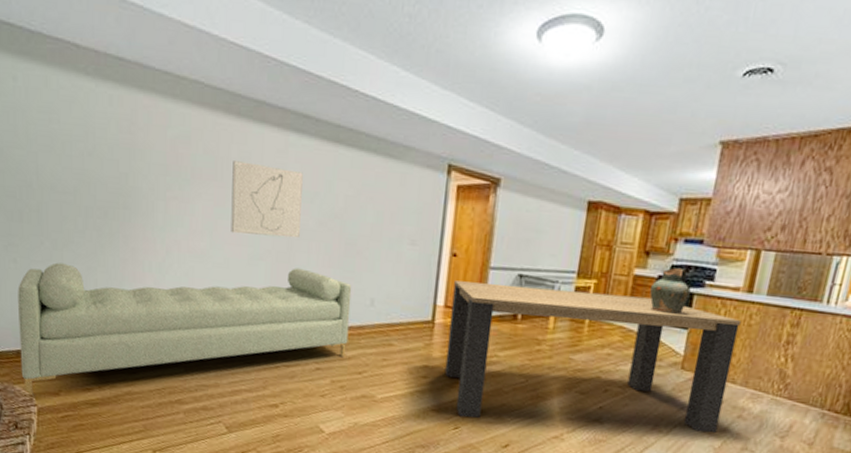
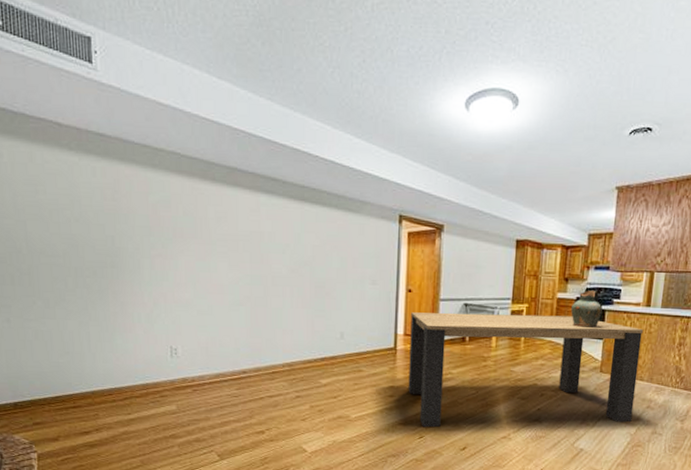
sofa: present [18,262,352,397] -> none [12,310,324,444]
wall art: present [231,161,303,238] -> none [211,220,274,285]

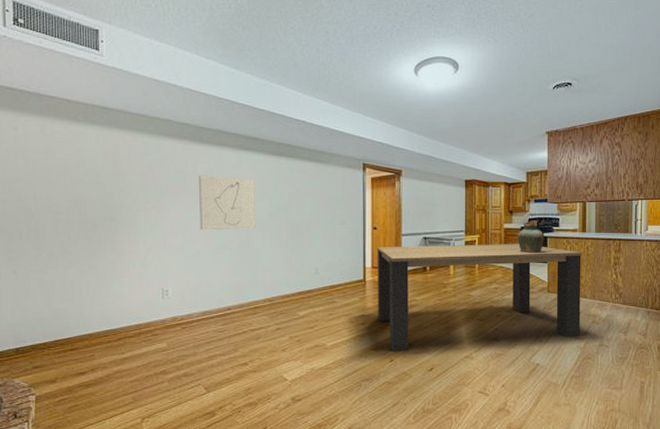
wall art: none [211,220,274,285] -> present [199,176,255,230]

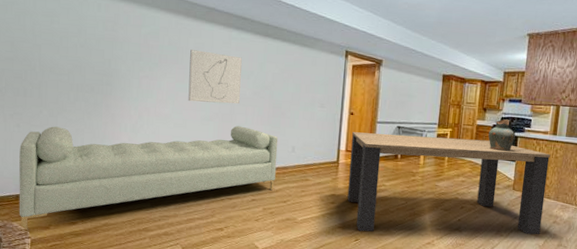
sofa: none [17,251,300,387] -> present [19,126,278,231]

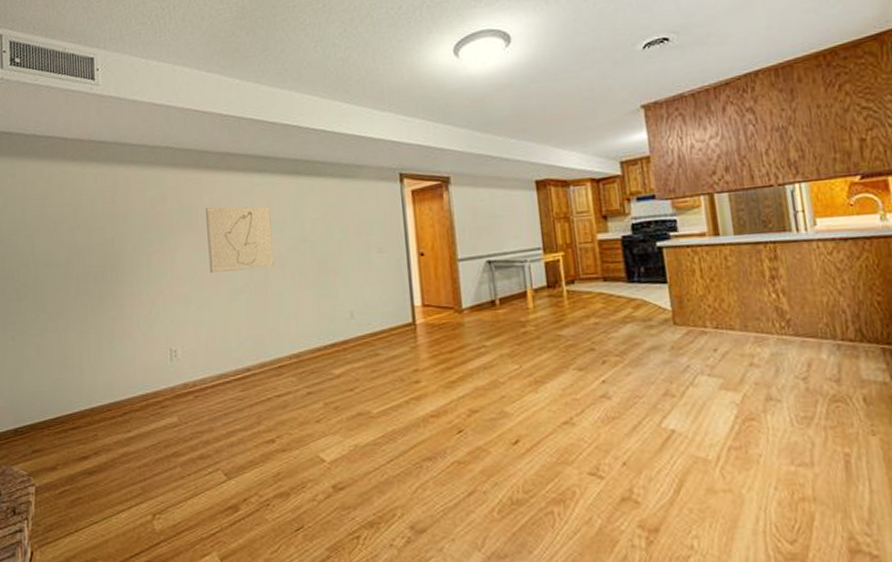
sofa: present [19,126,278,231] -> none [15,295,335,476]
dining table: present [347,132,551,235] -> none [427,259,733,418]
ceramic jug: present [488,119,516,151] -> none [618,224,659,272]

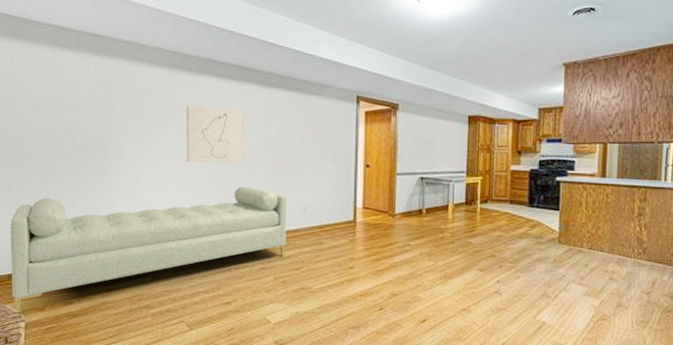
sofa: none [15,295,335,476] -> present [10,186,287,314]

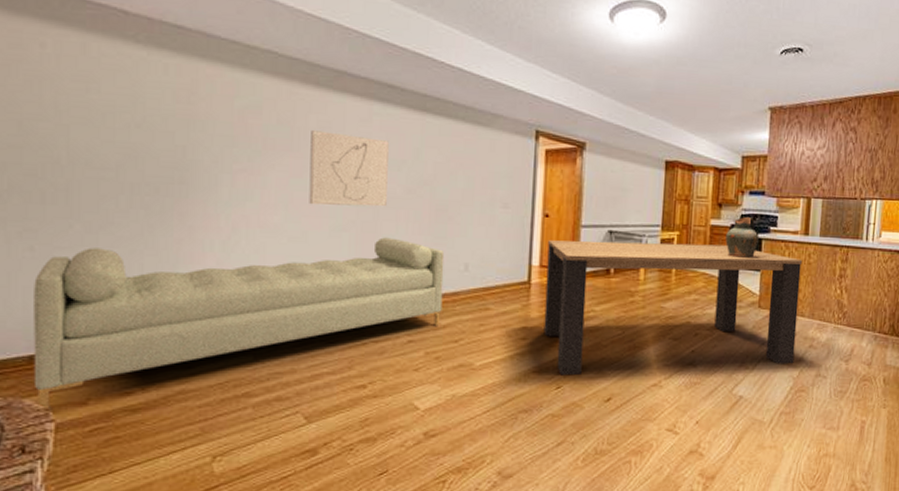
dining table: none [368,186,601,299] -> present [543,240,803,376]
ceramic jug: none [525,162,557,199] -> present [725,216,759,258]

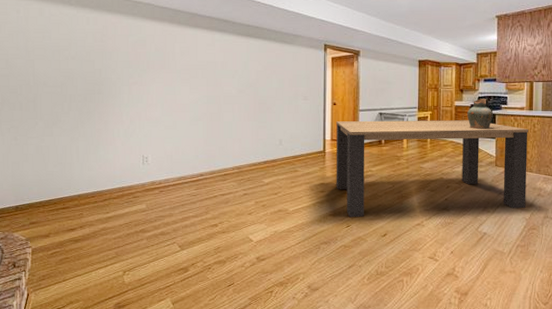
sofa: present [33,237,445,411] -> none [17,123,266,241]
wall art: present [309,130,389,207] -> none [176,54,226,104]

